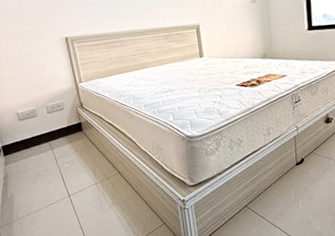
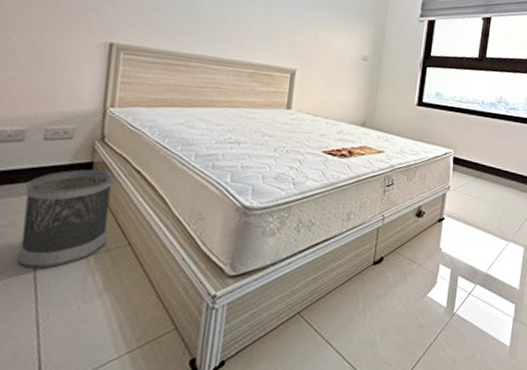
wastebasket: none [47,127,105,195] -> present [17,169,114,269]

